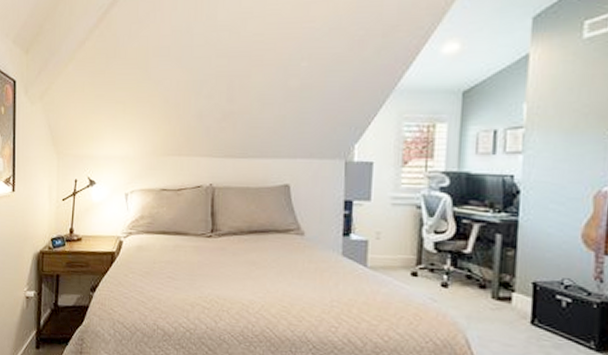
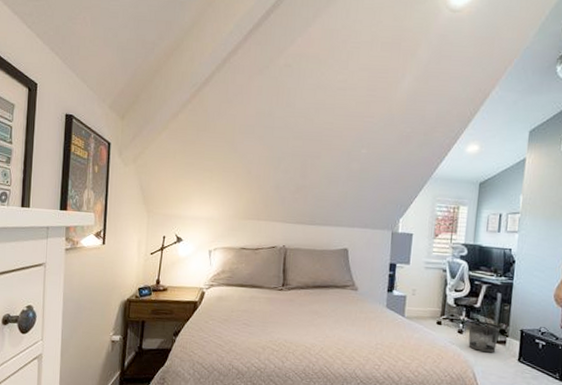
waste bin: none [456,270,503,313] -> present [468,320,501,353]

